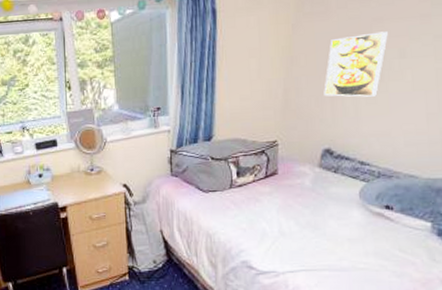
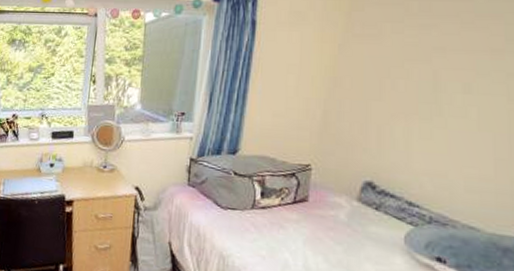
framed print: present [324,31,389,97] -> none [370,62,452,132]

